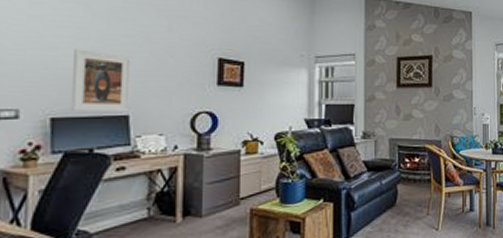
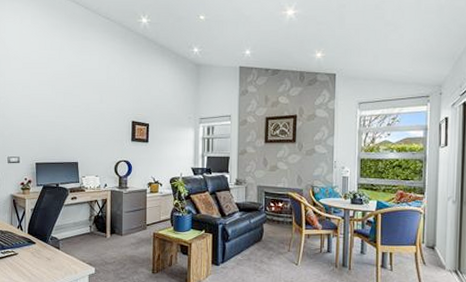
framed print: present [70,49,131,112] -> none [46,117,79,160]

